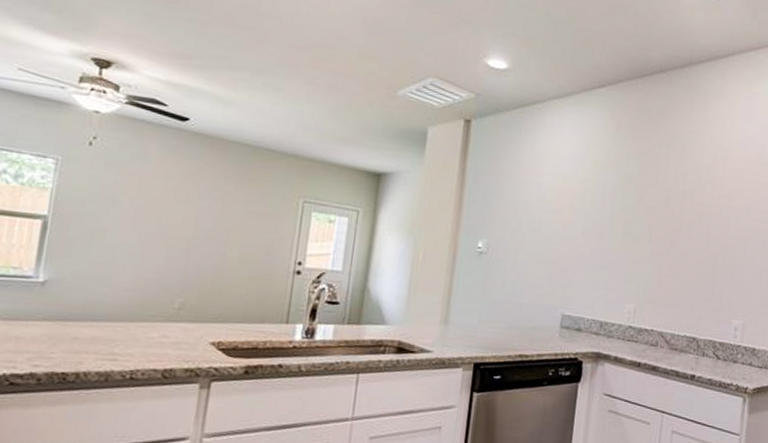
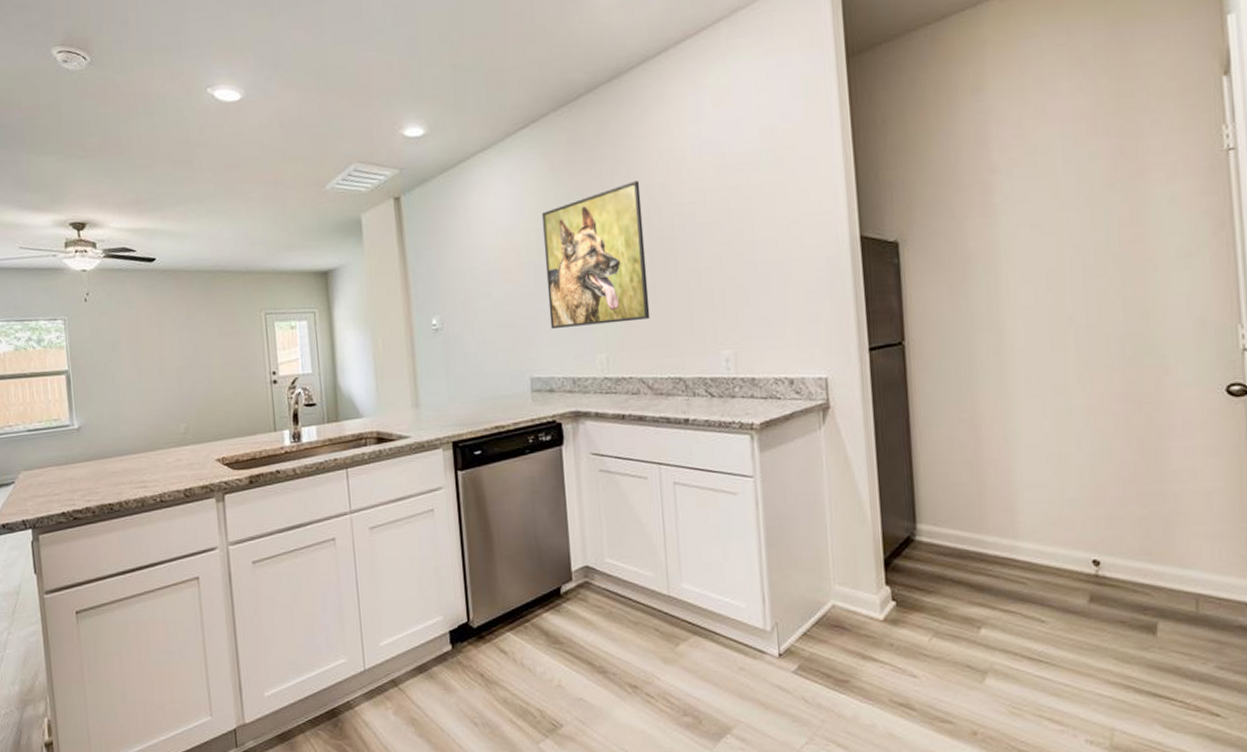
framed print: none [589,158,691,281] -> present [541,181,651,330]

